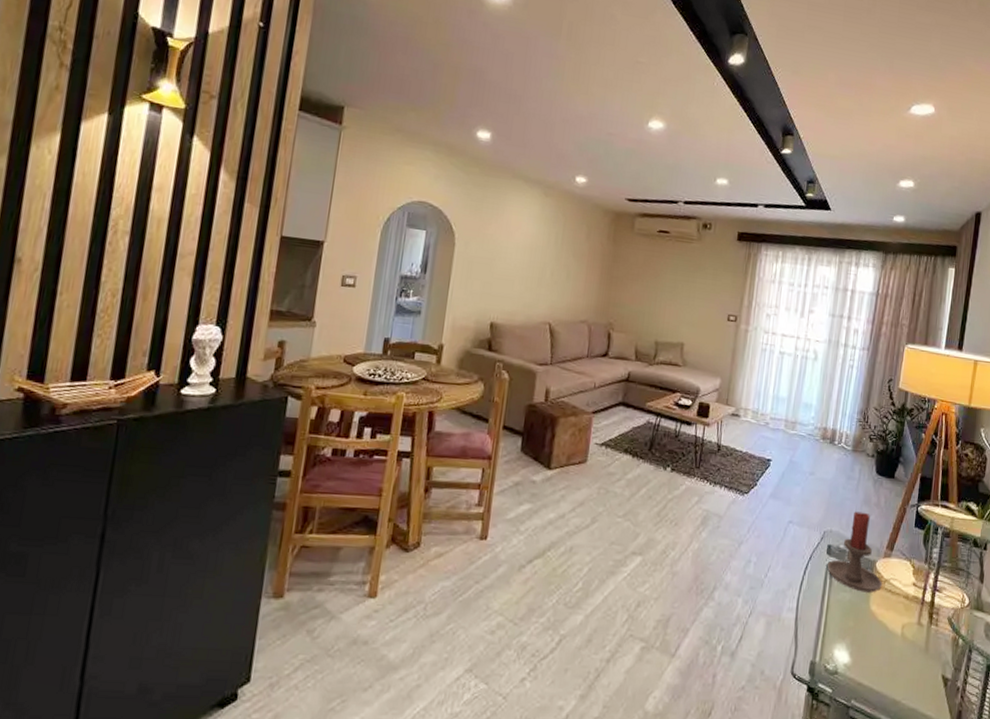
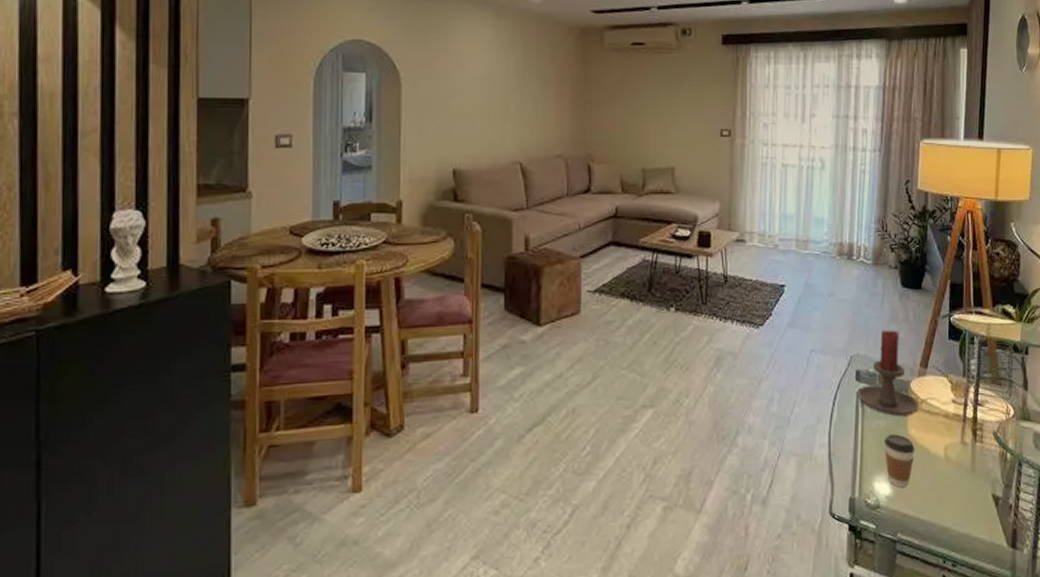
coffee cup: none [846,607,875,658] -> present [884,434,915,487]

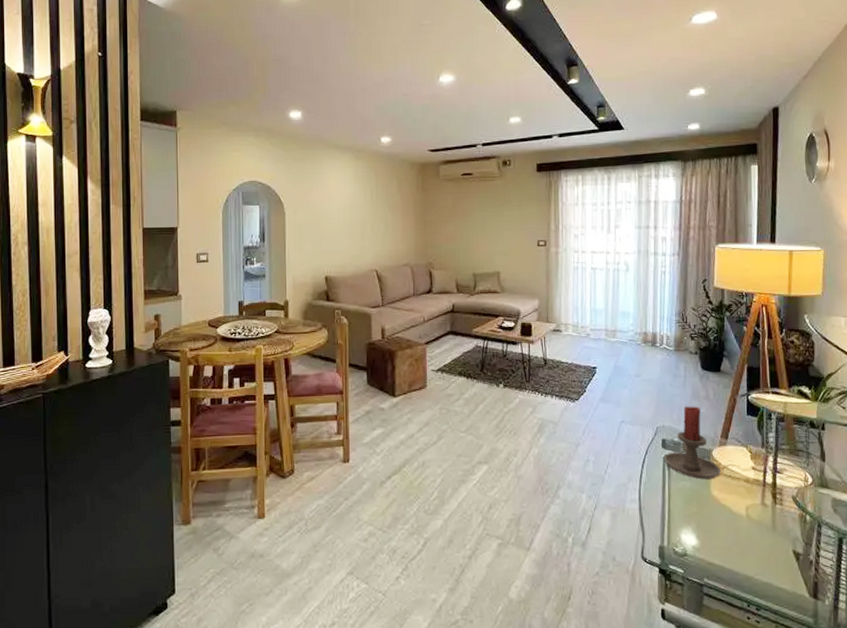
coffee cup: present [884,434,915,487] -> none [689,494,718,540]

